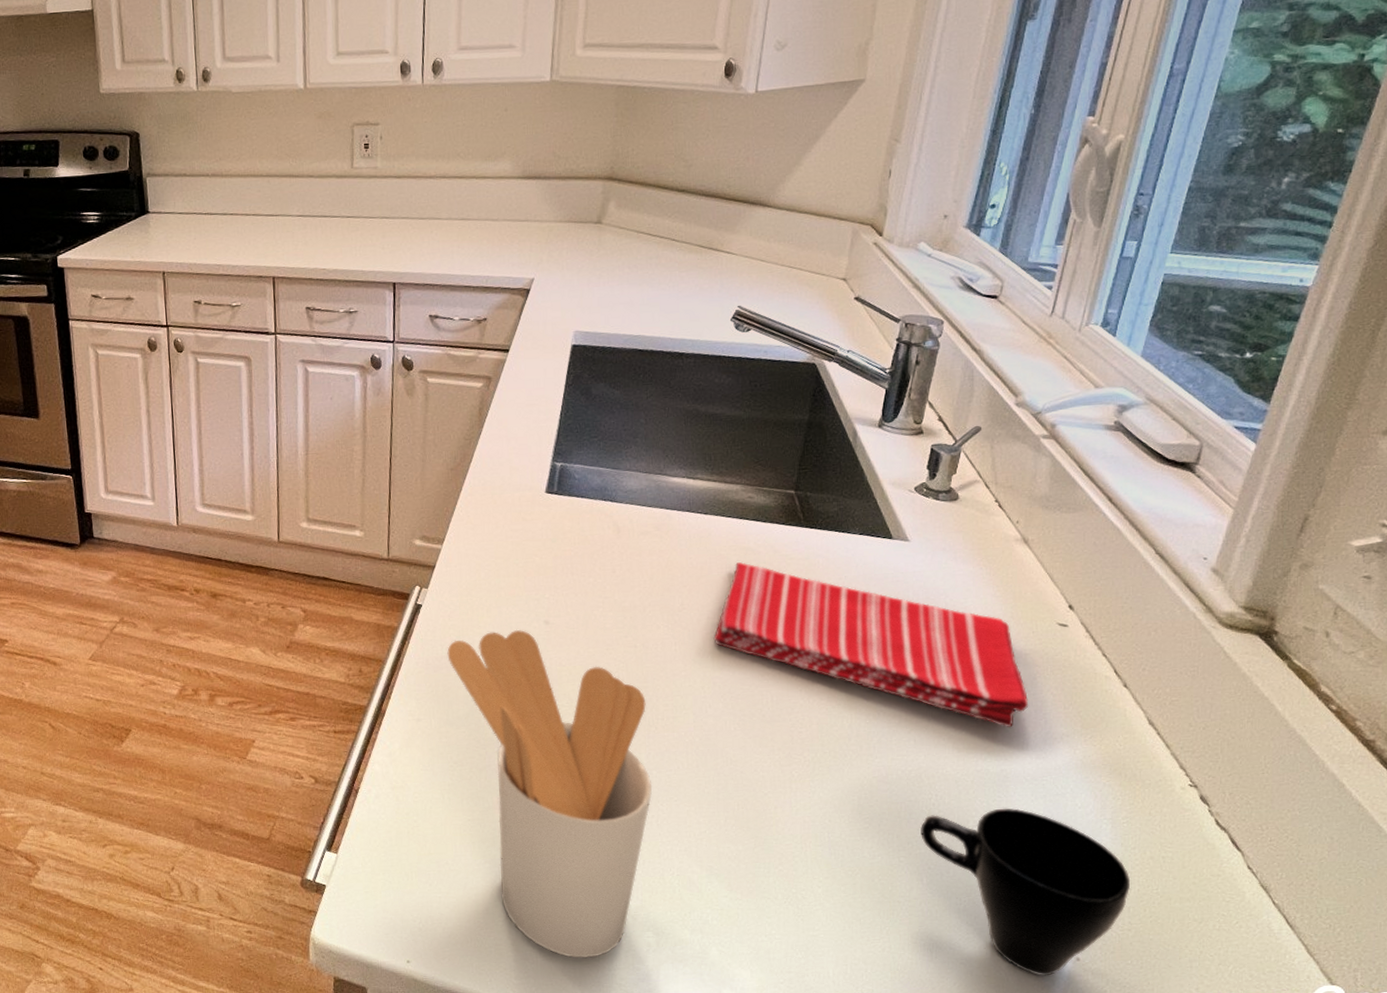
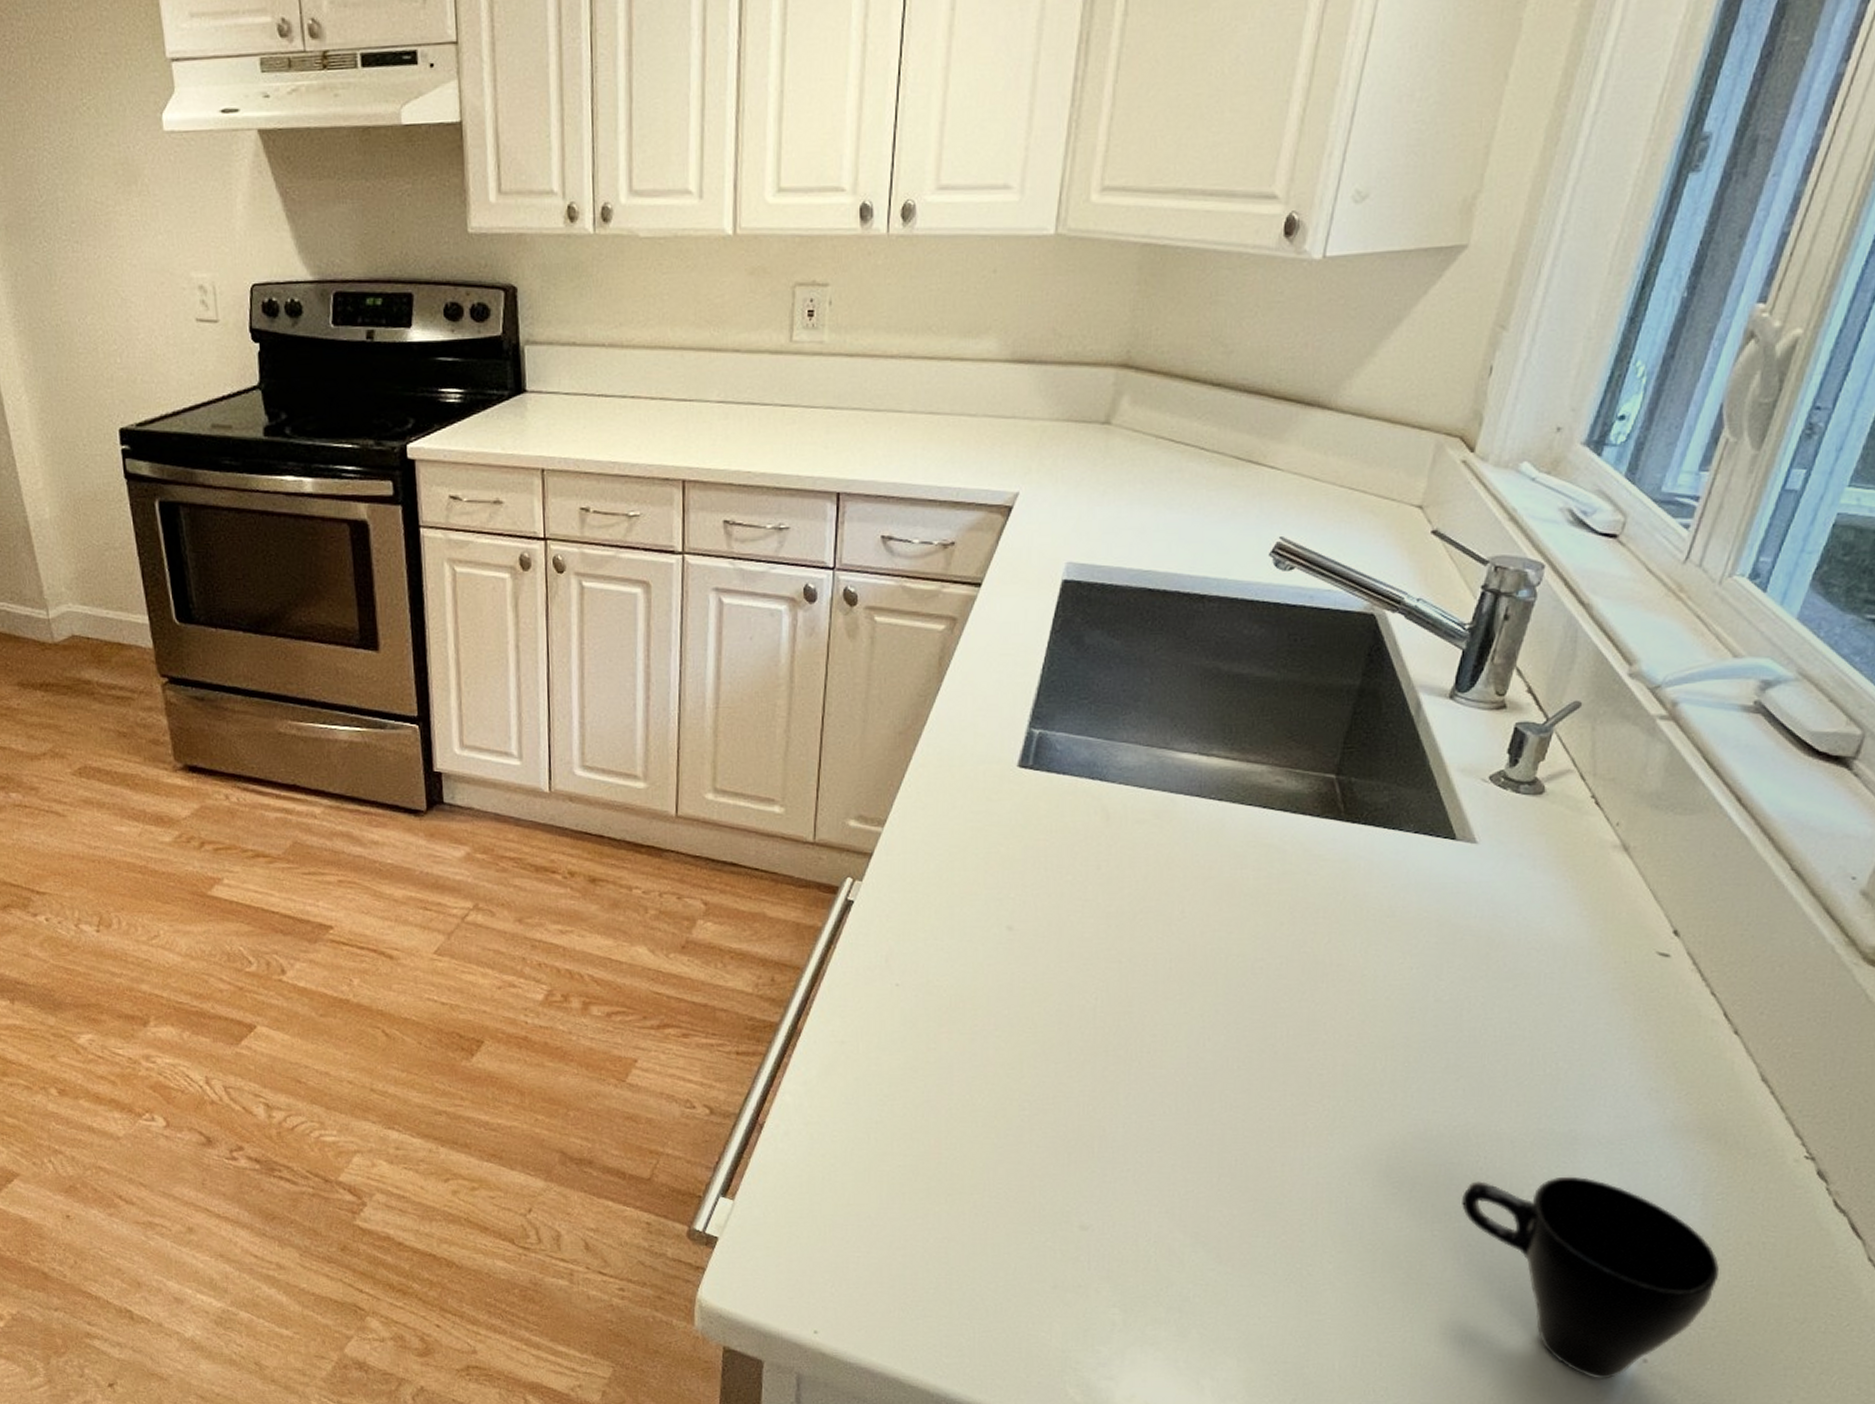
utensil holder: present [447,629,653,958] -> none [883,935,1131,1336]
dish towel: present [713,562,1028,727] -> none [1219,862,1612,1078]

